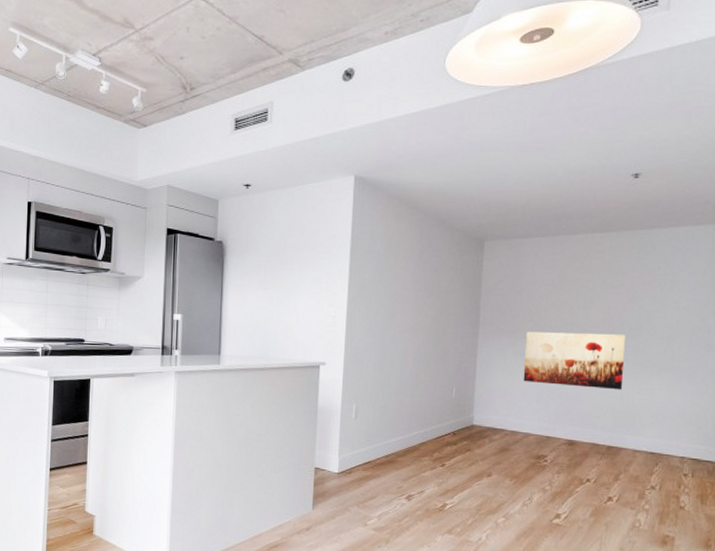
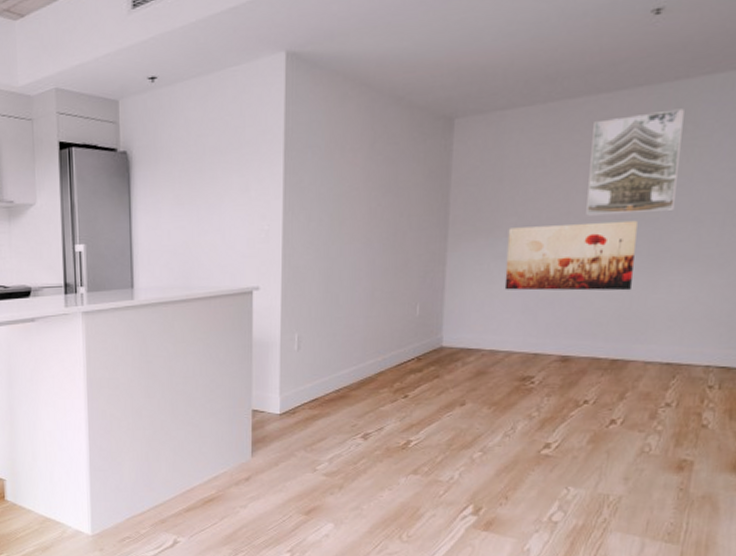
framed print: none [586,250,658,329] -> present [586,108,684,216]

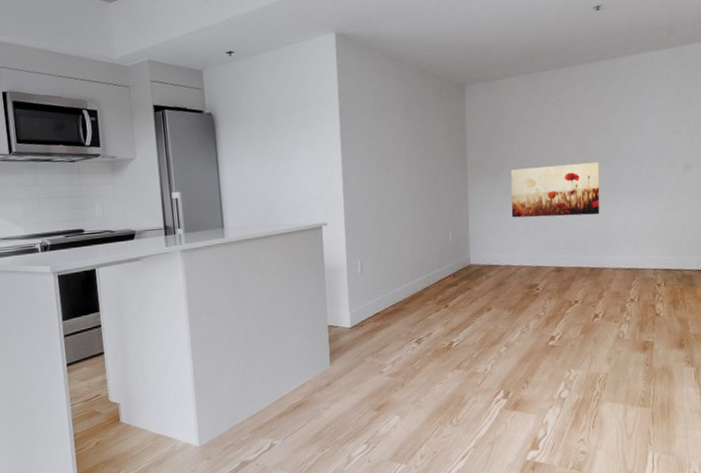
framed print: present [586,108,684,216] -> none [563,79,622,159]

